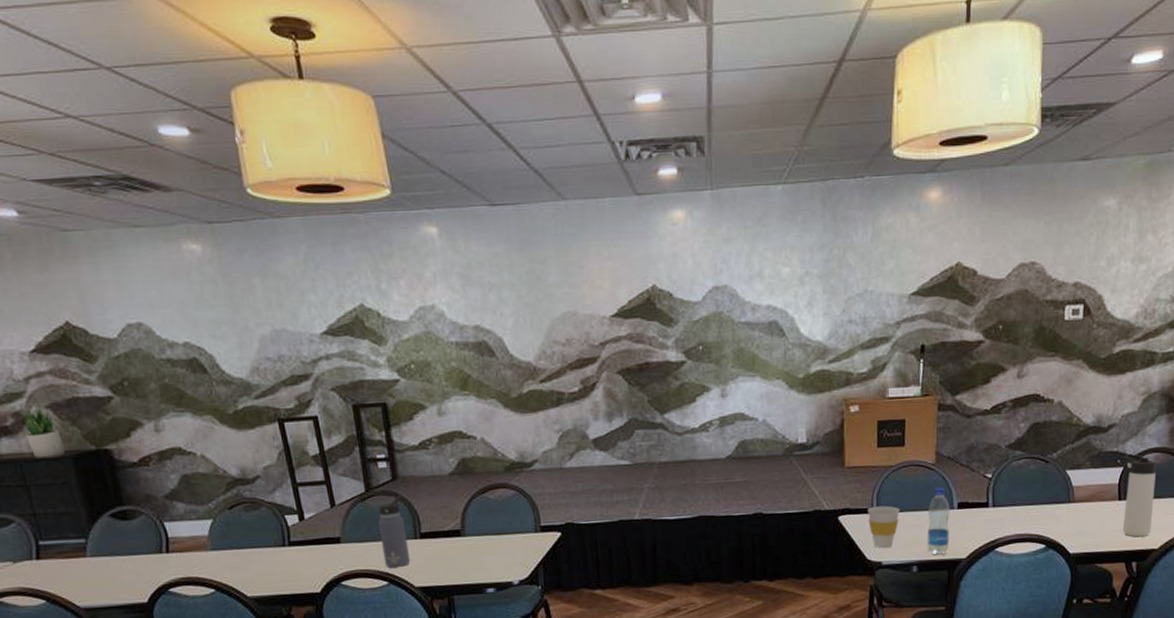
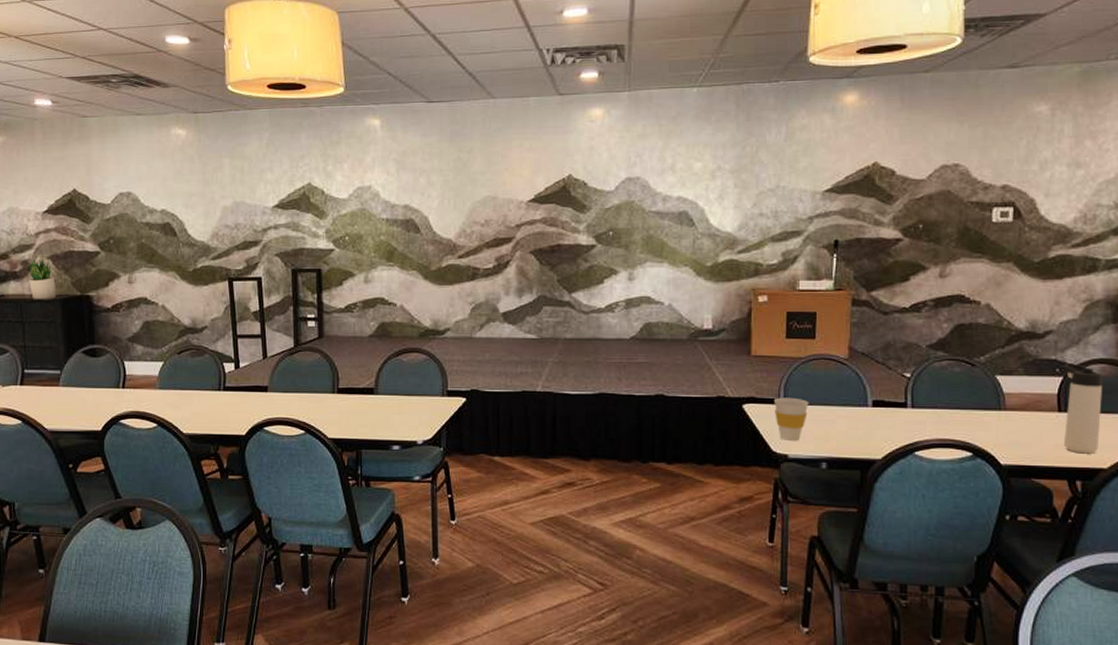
water bottle: present [378,493,411,568] -> none [302,351,327,418]
bottle: present [926,487,950,556] -> none [837,383,864,453]

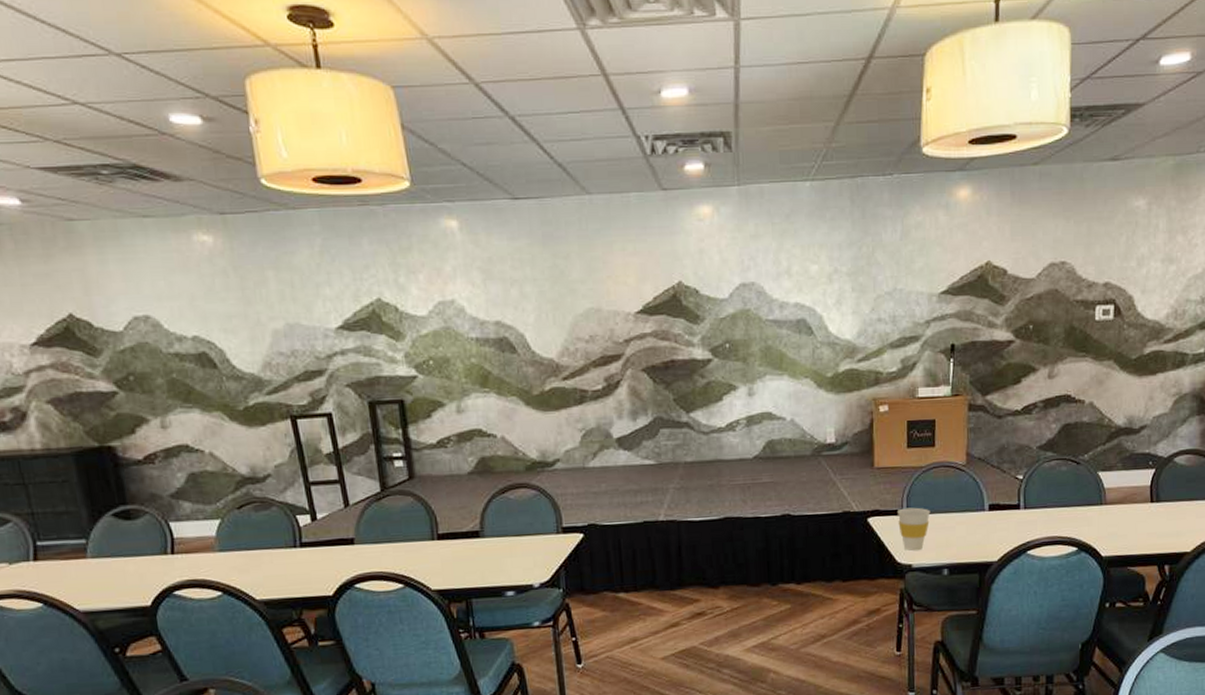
planter: present [26,257,57,302] -> none [18,401,67,458]
thermos bottle: present [1063,364,1103,454] -> none [1154,456,1188,540]

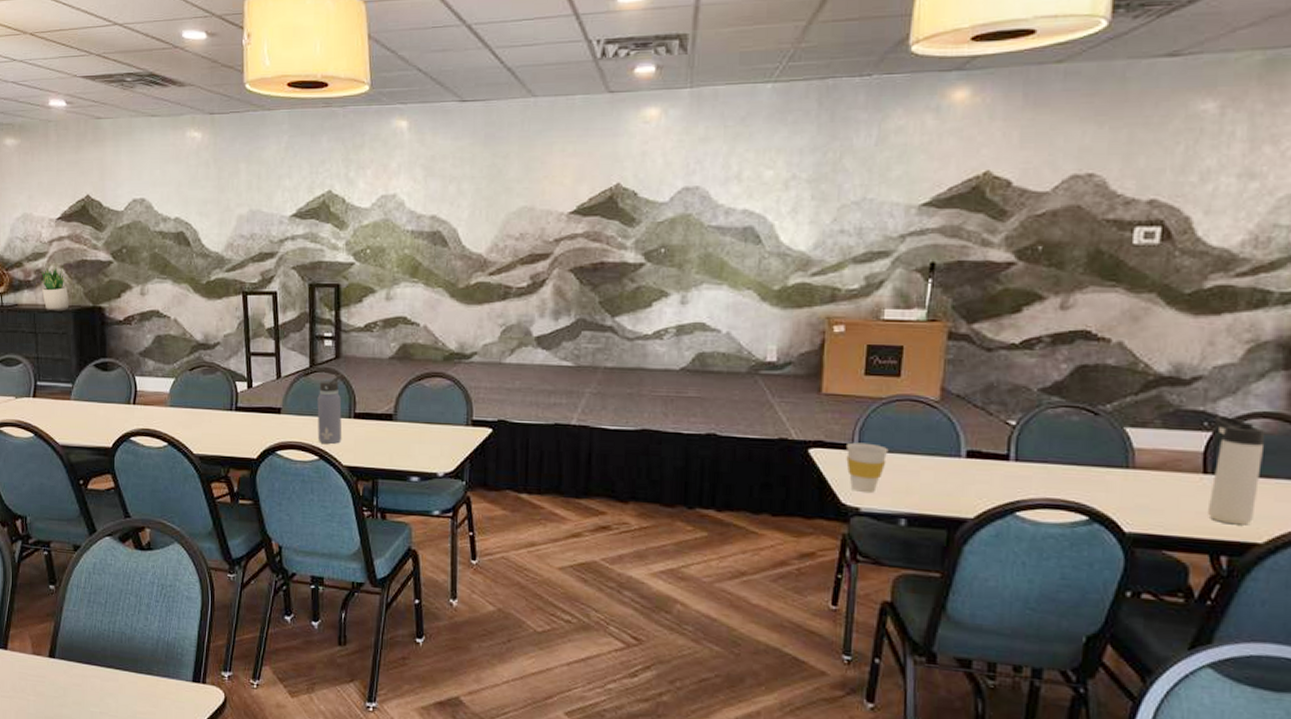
planter: none [18,401,67,458] -> present [39,266,69,313]
water bottle: none [394,493,428,570] -> present [317,372,343,444]
thermos bottle: none [1154,456,1188,540] -> present [1207,416,1266,525]

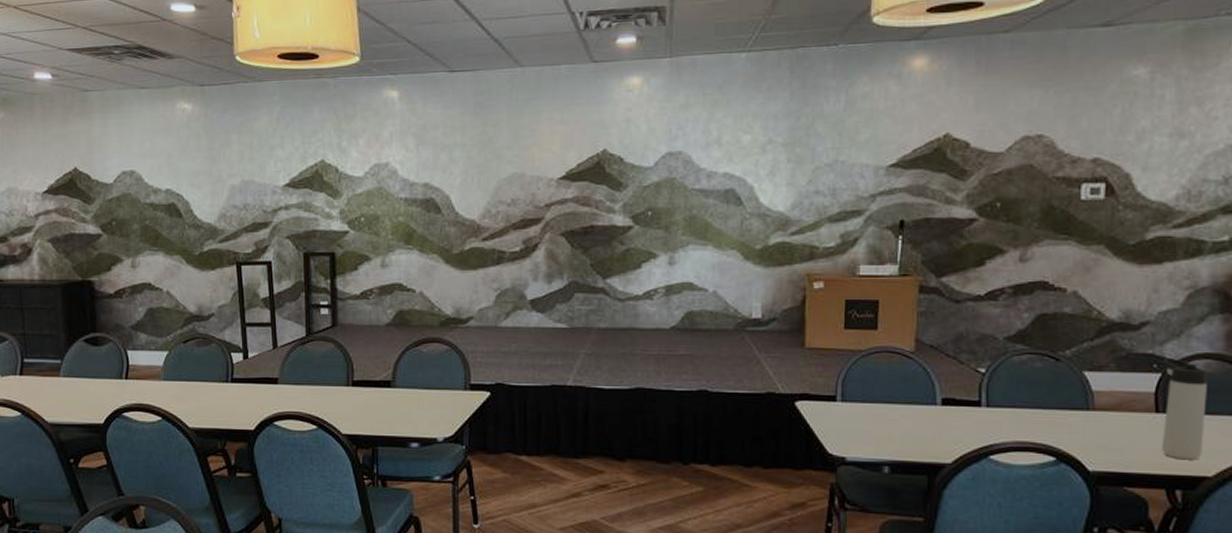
planter: present [39,266,69,313] -> none [25,240,57,288]
water bottle: present [317,372,343,444] -> none [314,340,341,412]
cup: present [845,442,889,494] -> none [829,394,870,443]

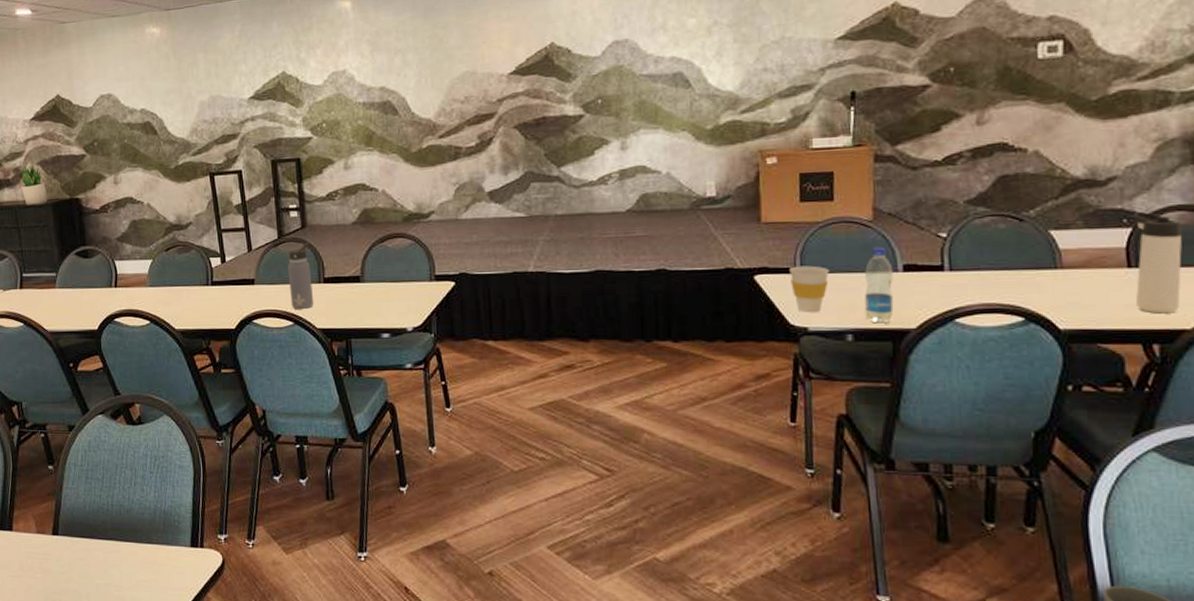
planter: none [25,240,57,288] -> present [18,163,48,208]
water bottle: none [314,340,341,412] -> present [288,240,314,309]
cup: none [829,394,870,443] -> present [788,265,830,313]
bottle: none [902,379,932,457] -> present [864,247,894,324]

